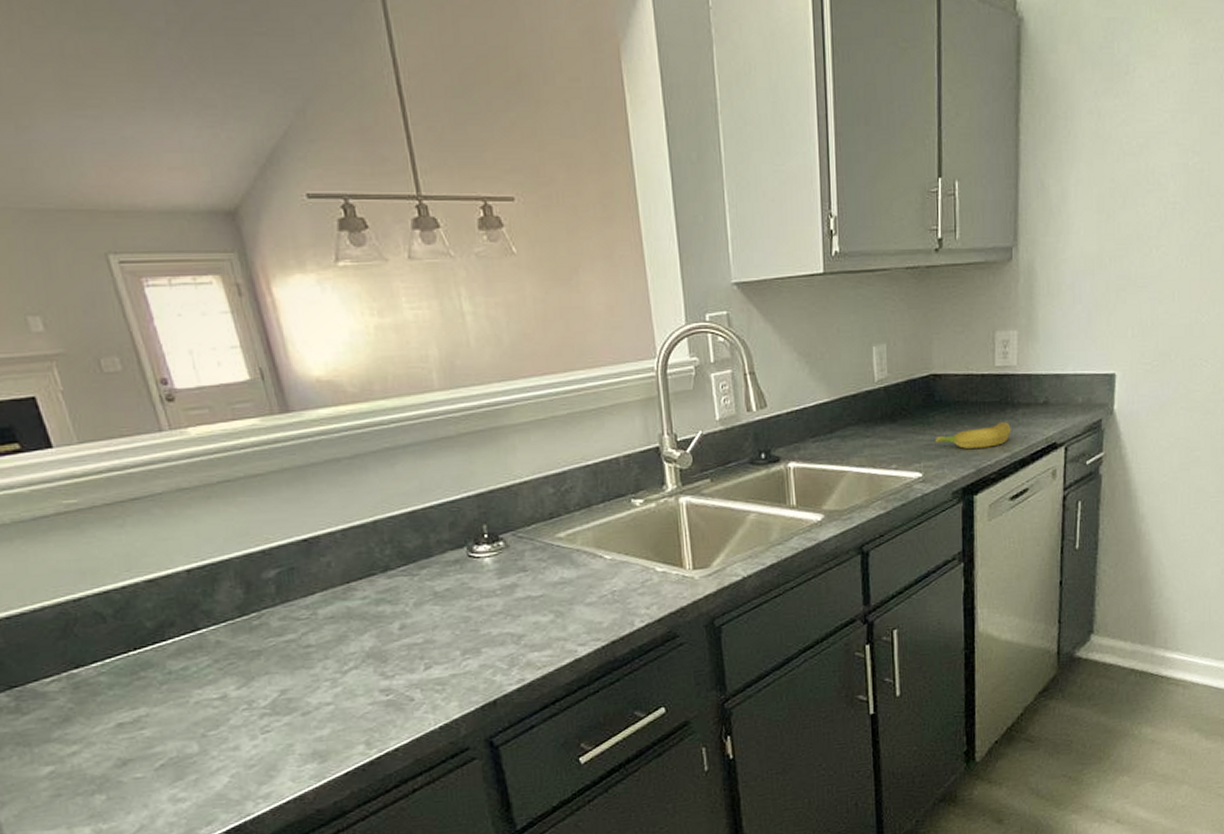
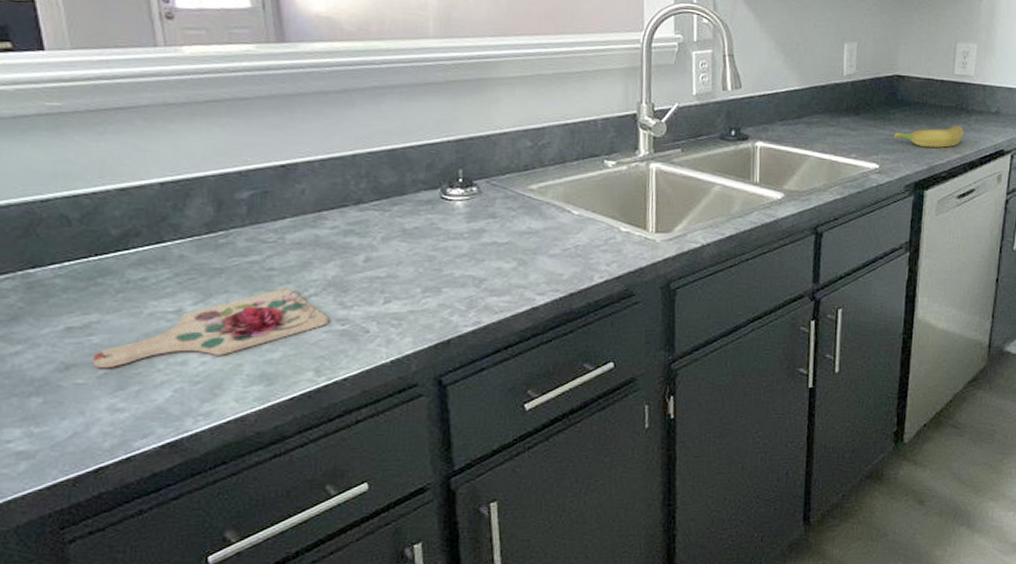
cutting board: none [147,663,372,761] -> present [93,288,328,369]

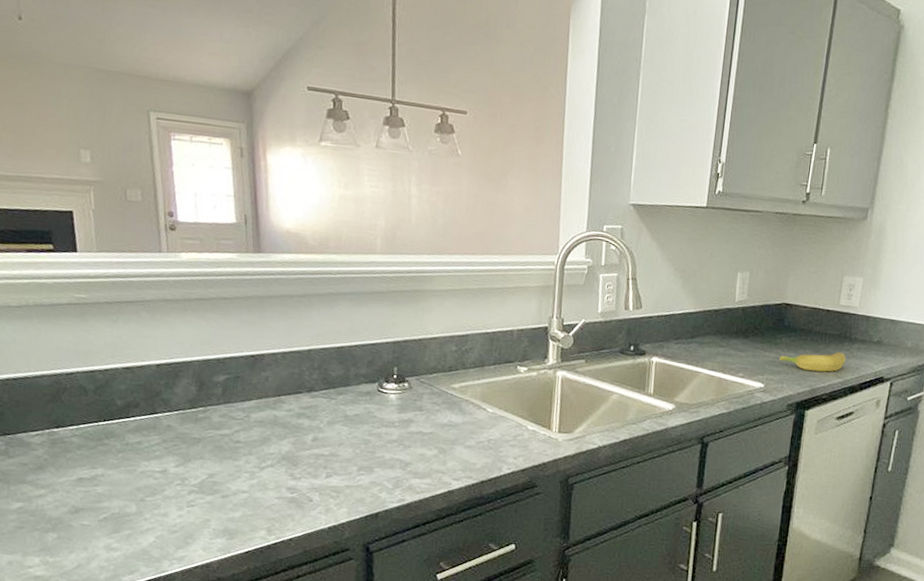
cutting board: present [93,288,328,369] -> none [96,458,280,514]

